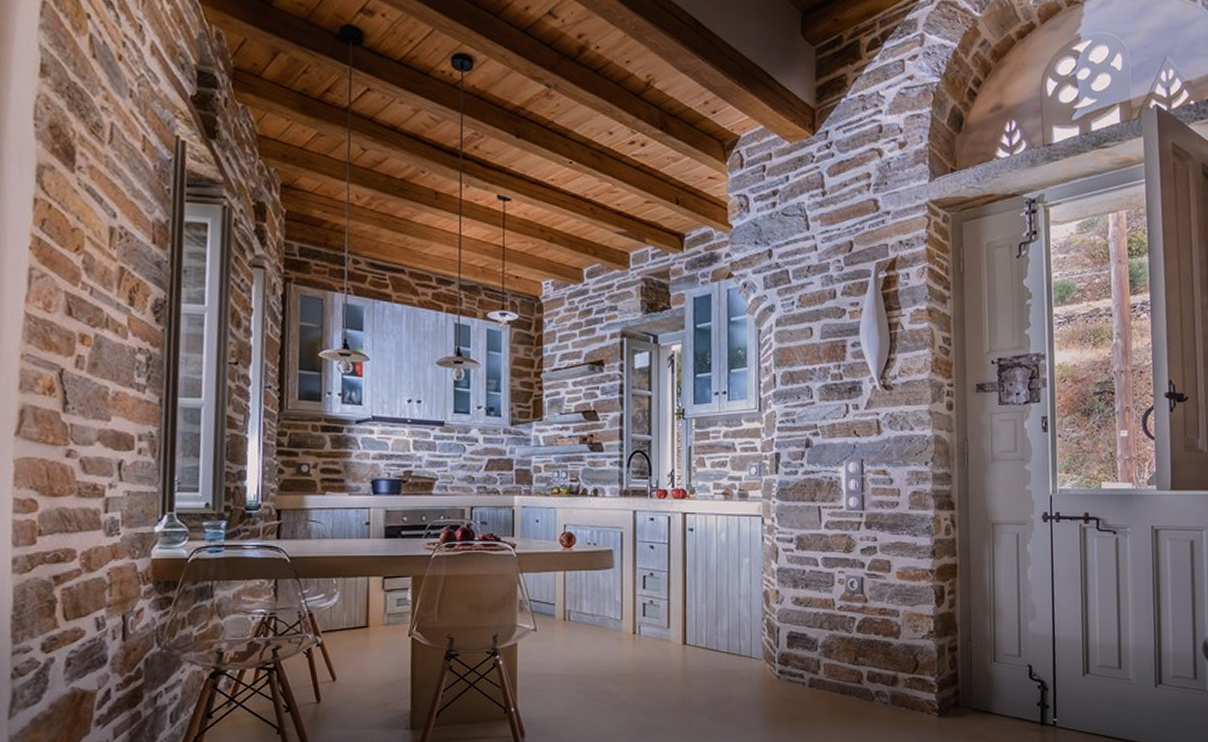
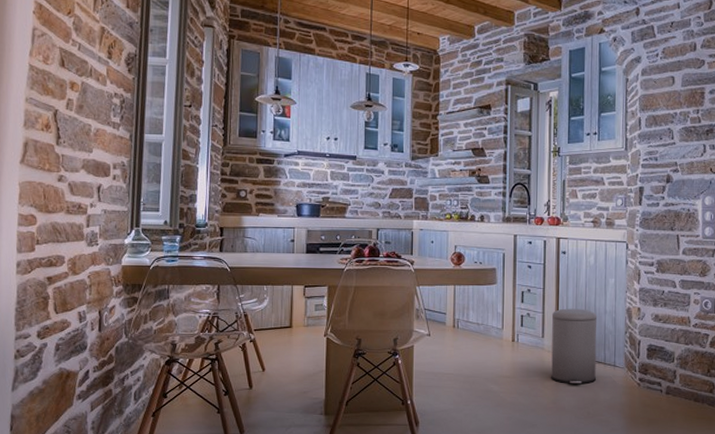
pedal bin: none [678,593,731,681] -> present [551,308,598,385]

